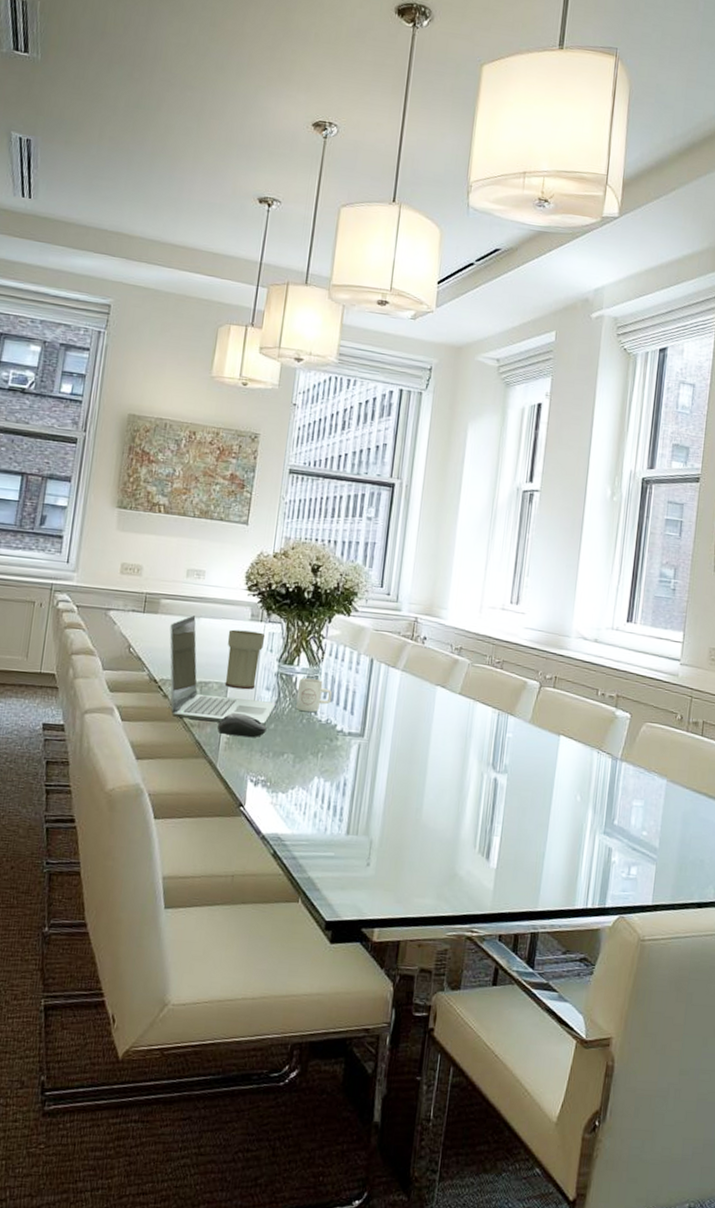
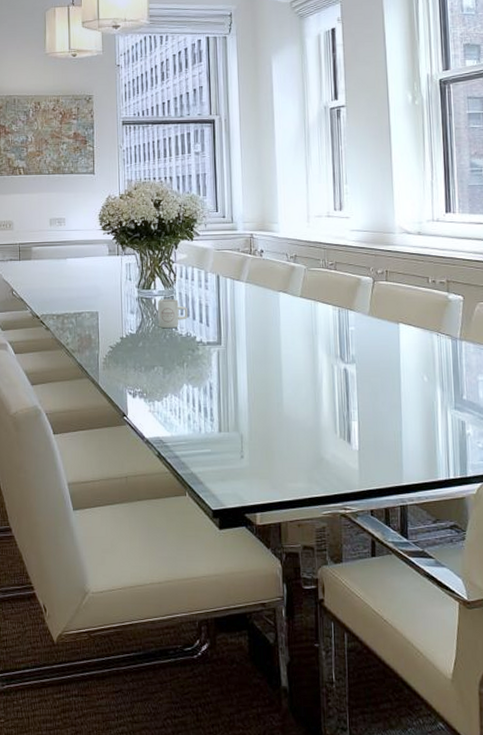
laptop: present [169,615,277,726] -> none [43,258,141,346]
computer mouse: present [216,713,267,737] -> none [94,336,136,355]
cup: present [224,629,266,690] -> none [91,264,123,316]

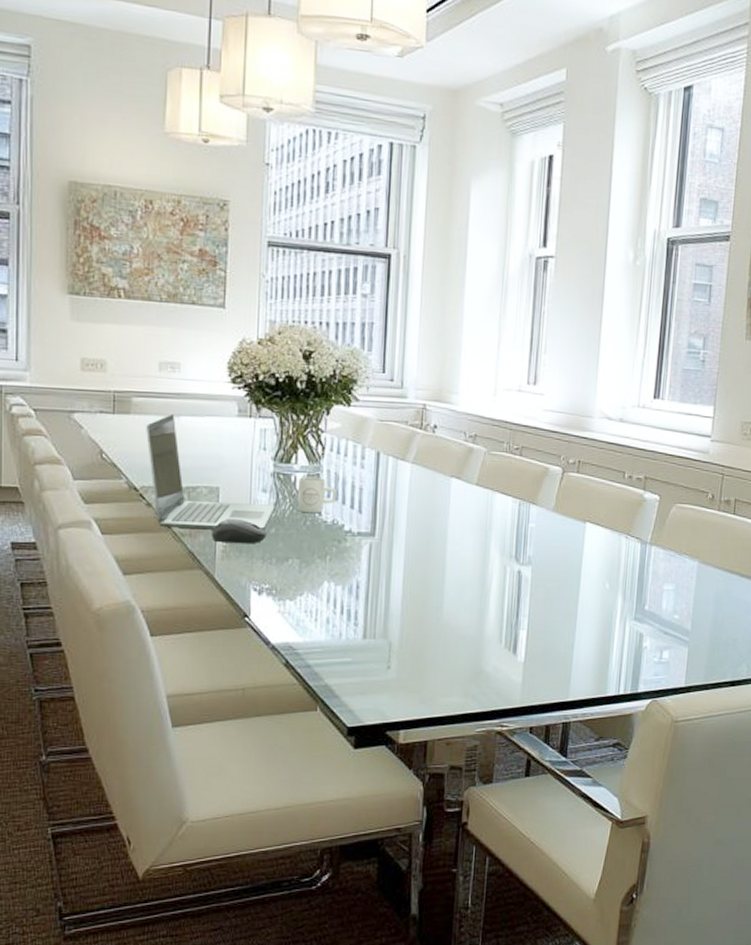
laptop: none [43,258,141,346] -> present [146,414,275,530]
computer mouse: none [94,336,136,355] -> present [210,519,267,543]

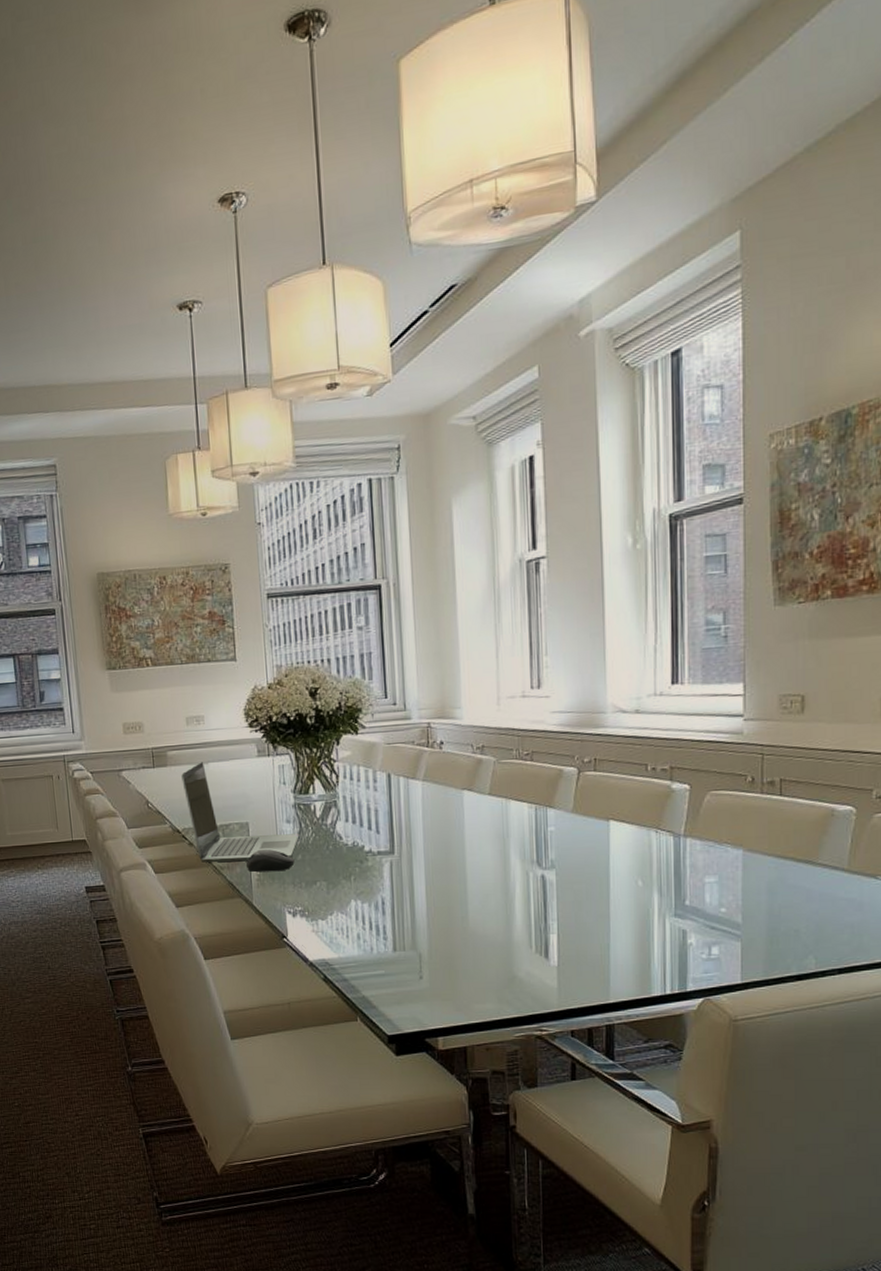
mug: present [297,477,337,514] -> none [317,804,355,839]

